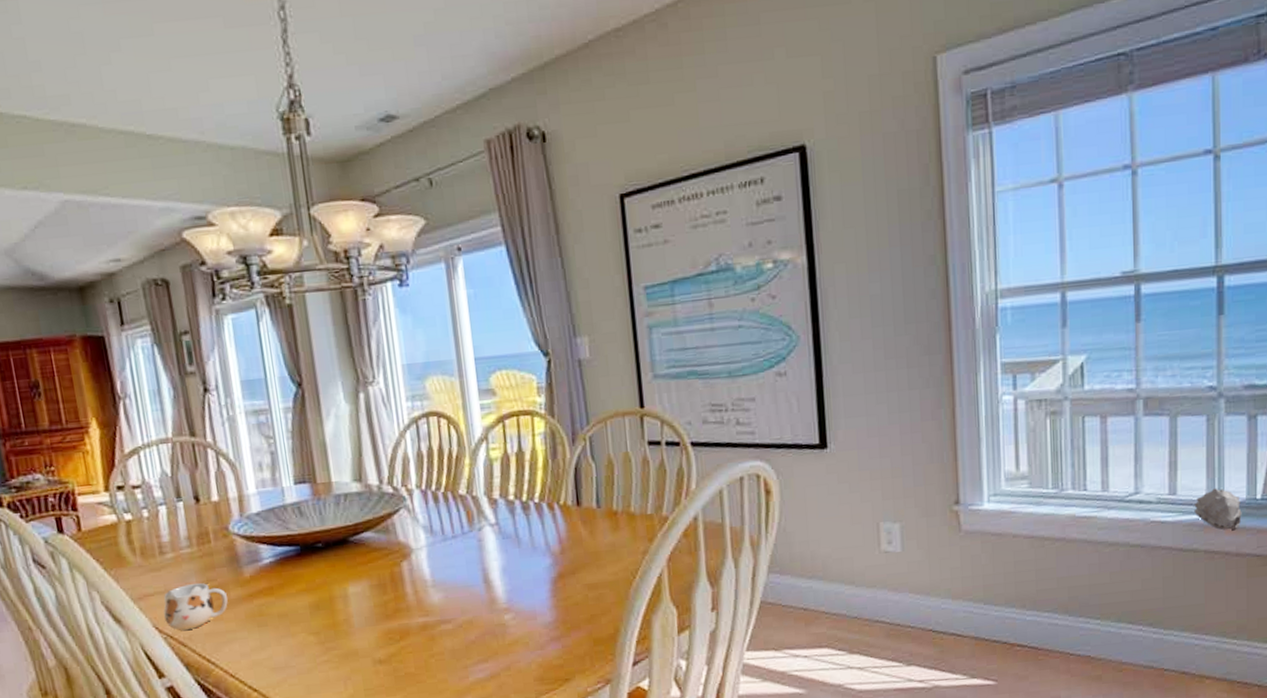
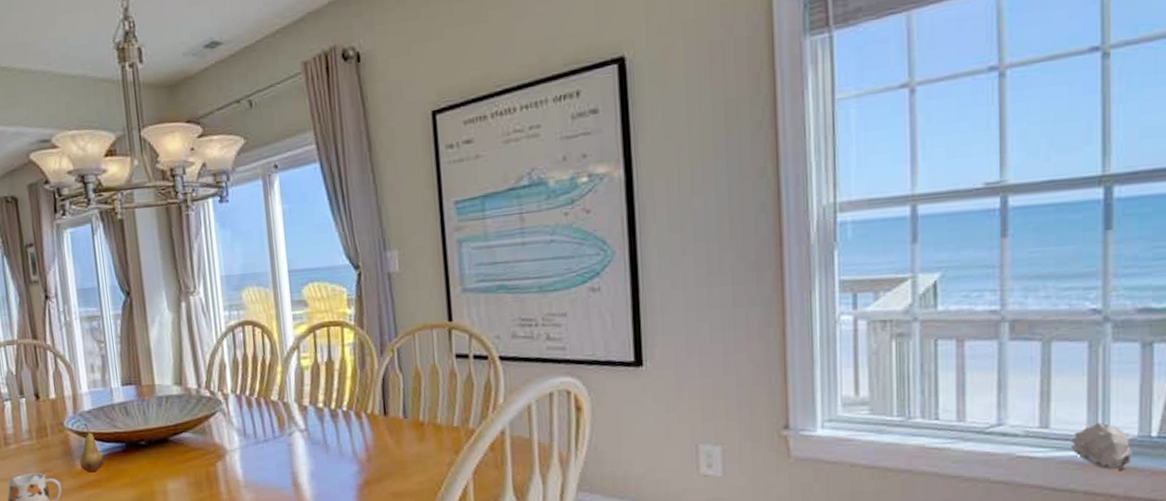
fruit: none [248,526,276,580] -> present [80,423,104,473]

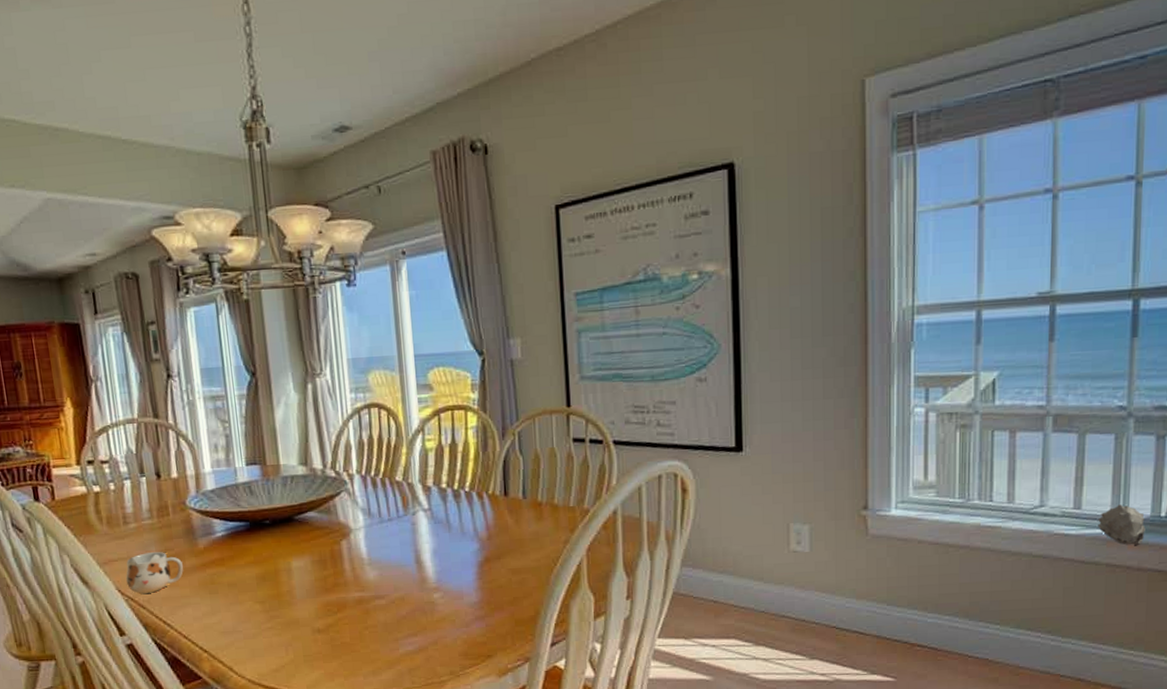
fruit: present [80,423,104,473] -> none [202,502,227,551]

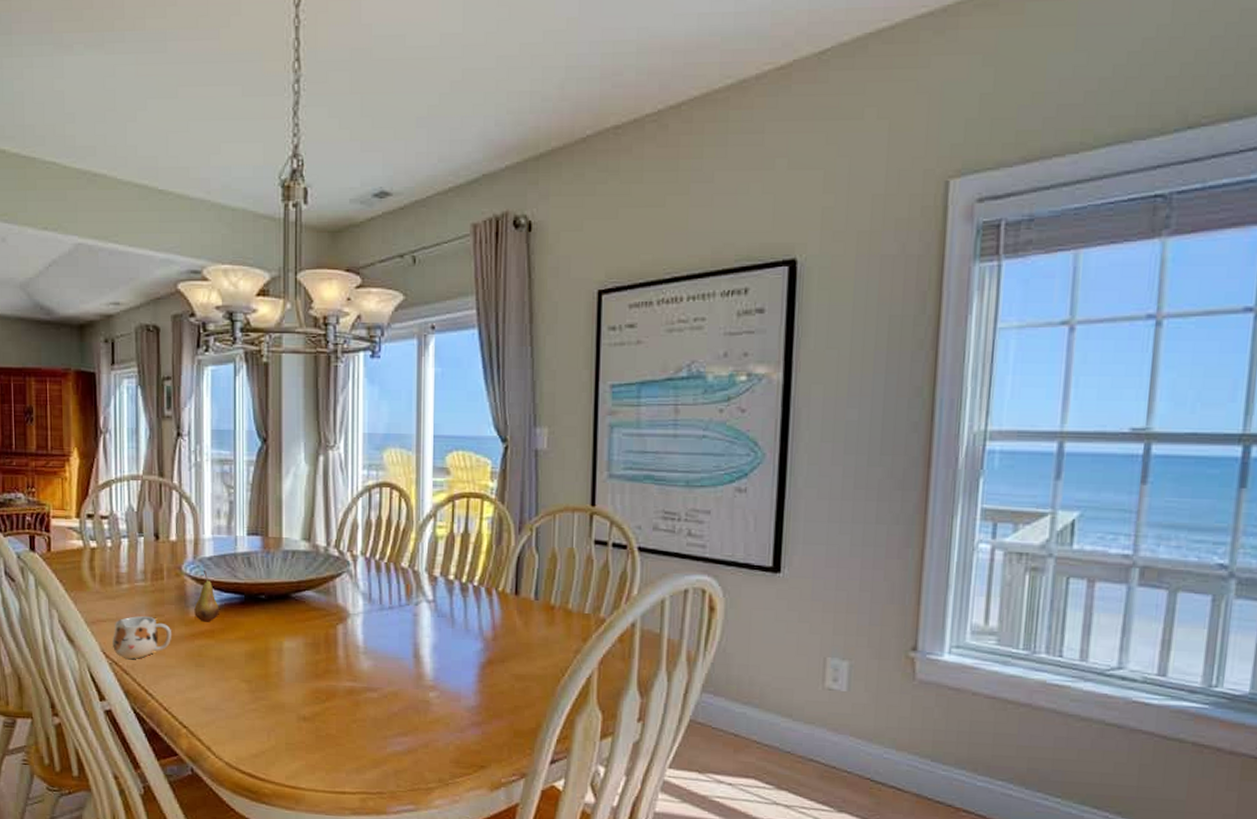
fruit: none [202,502,227,551] -> present [194,569,219,622]
seashell: present [1098,504,1146,545] -> none [1185,676,1243,725]

